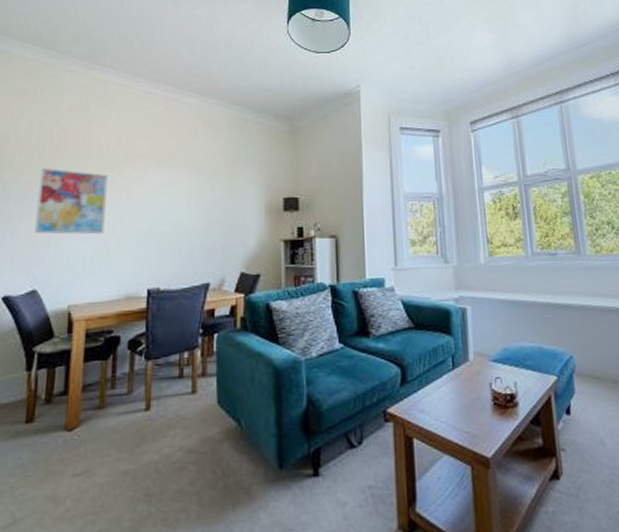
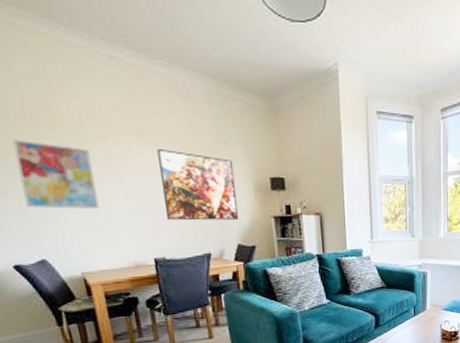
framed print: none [169,171,246,246] -> present [157,148,239,221]

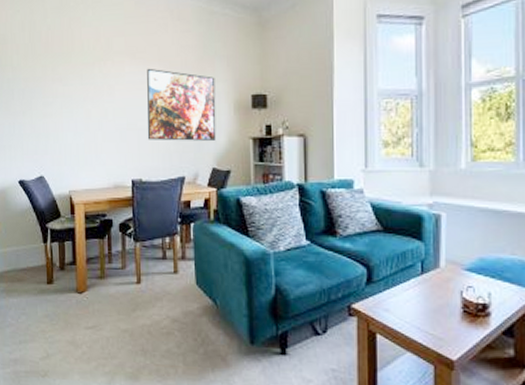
wall art: present [12,139,99,210] -> none [35,65,92,129]

